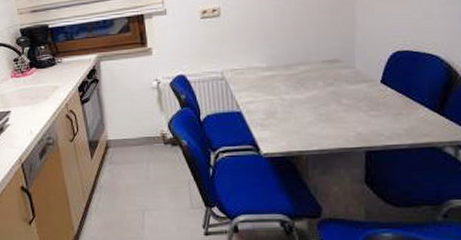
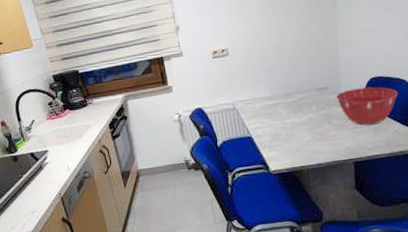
mixing bowl: none [349,62,429,108] -> present [337,87,398,125]

